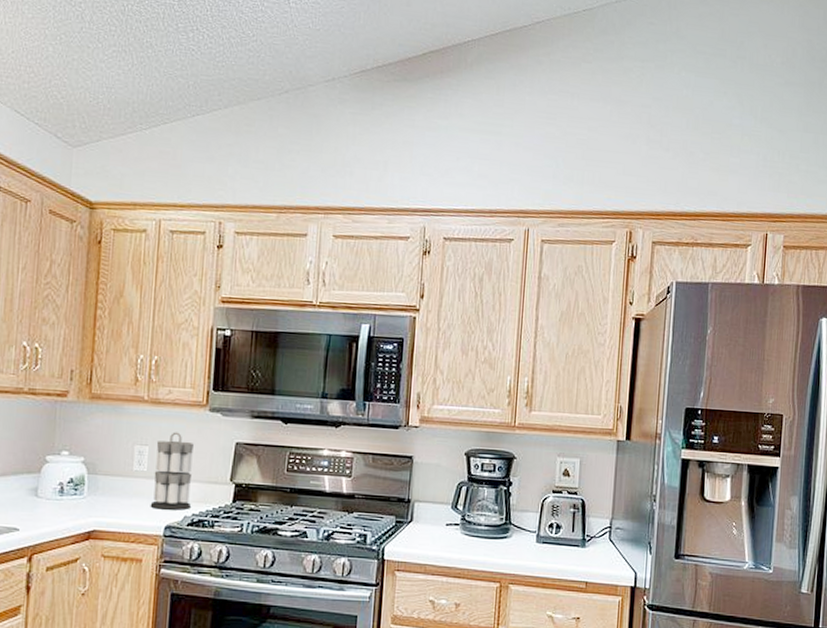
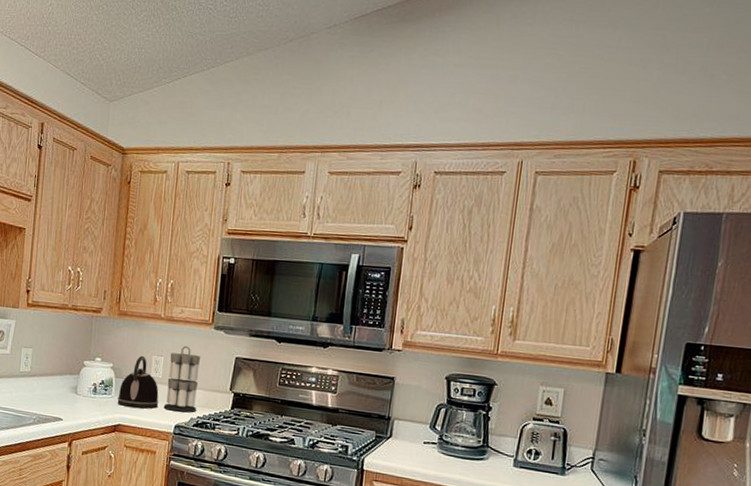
kettle: none [91,446,145,509] -> present [117,355,159,409]

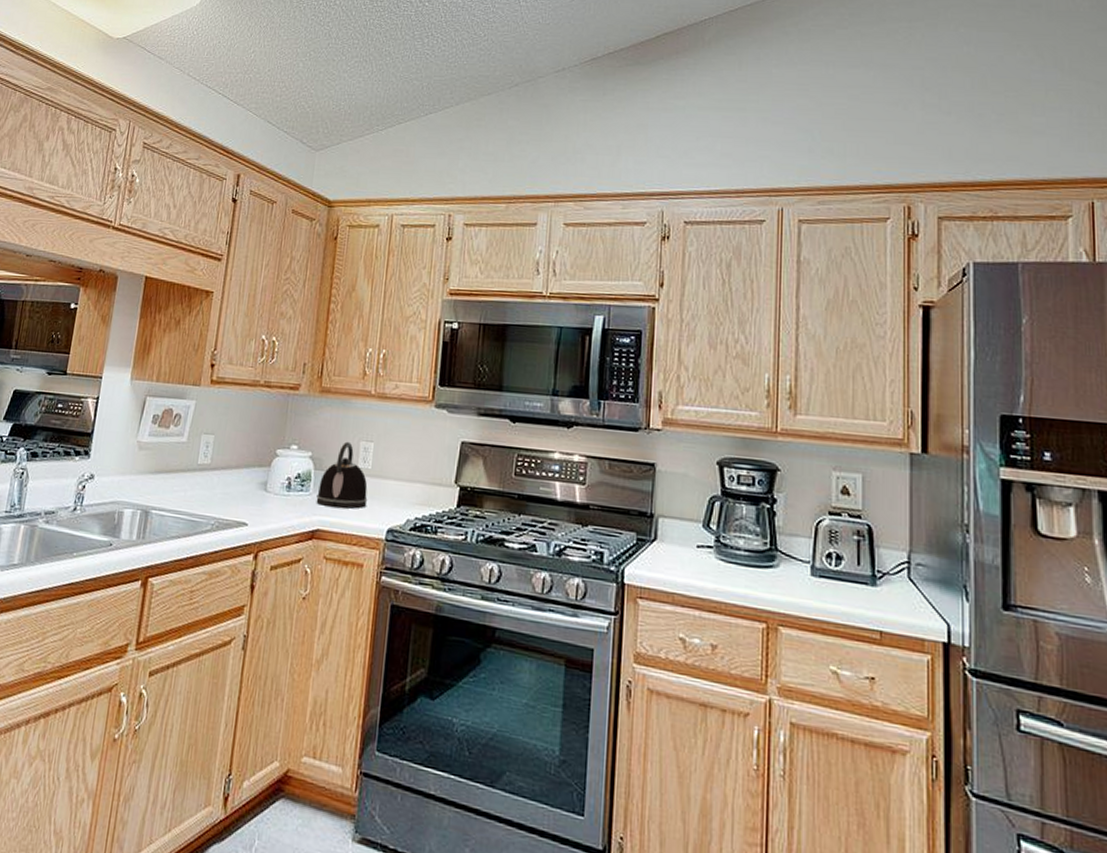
spice rack: present [163,345,200,413] -> none [373,428,418,513]

